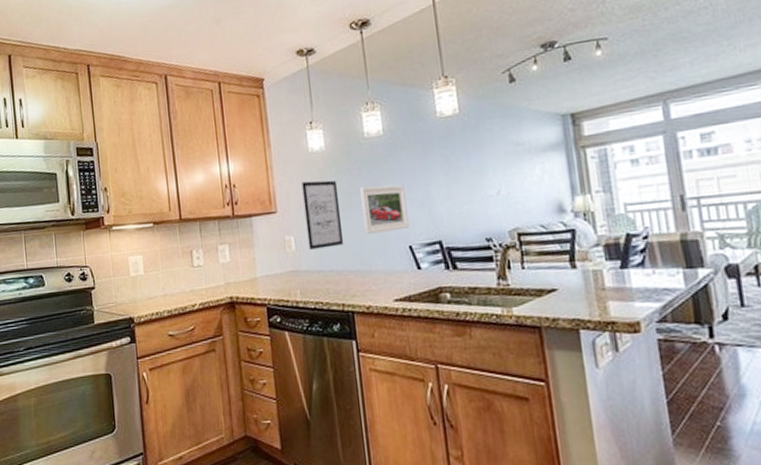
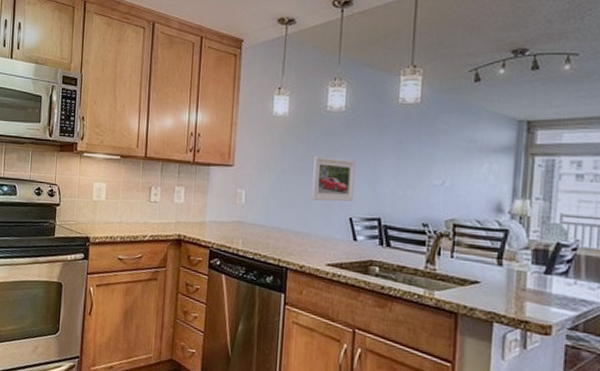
wall art: present [301,180,344,250] -> none [257,142,294,207]

